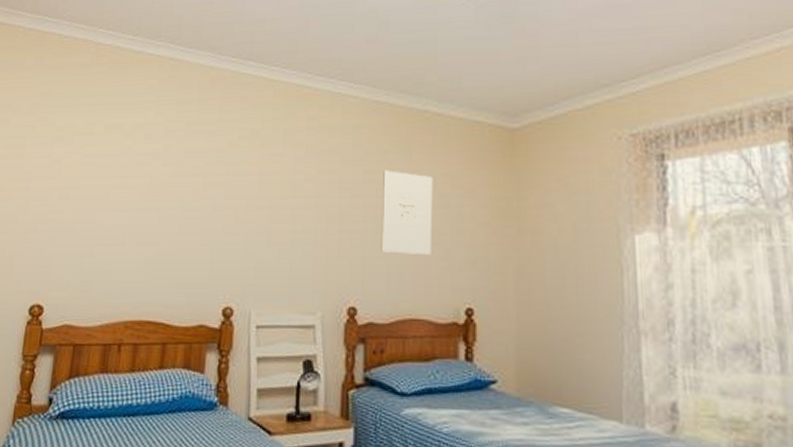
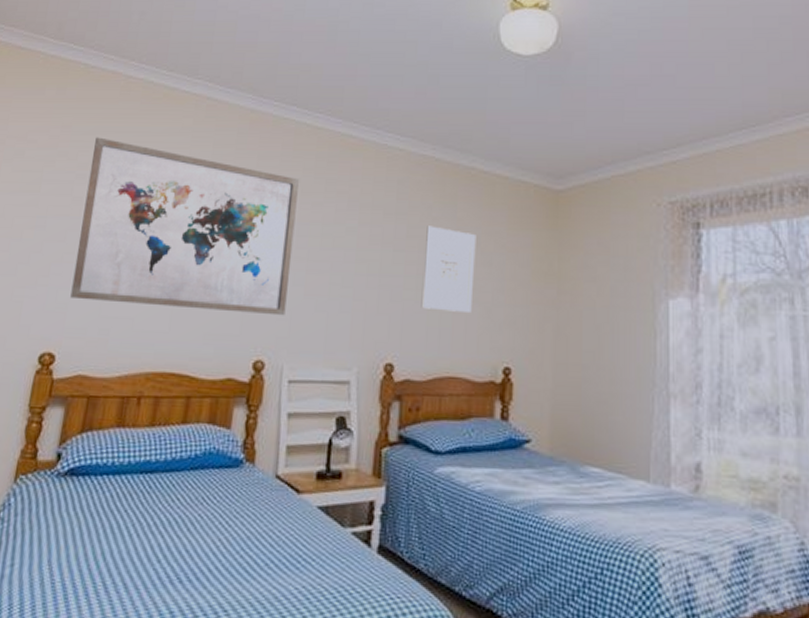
wall art: none [54,102,259,264] -> present [70,137,300,316]

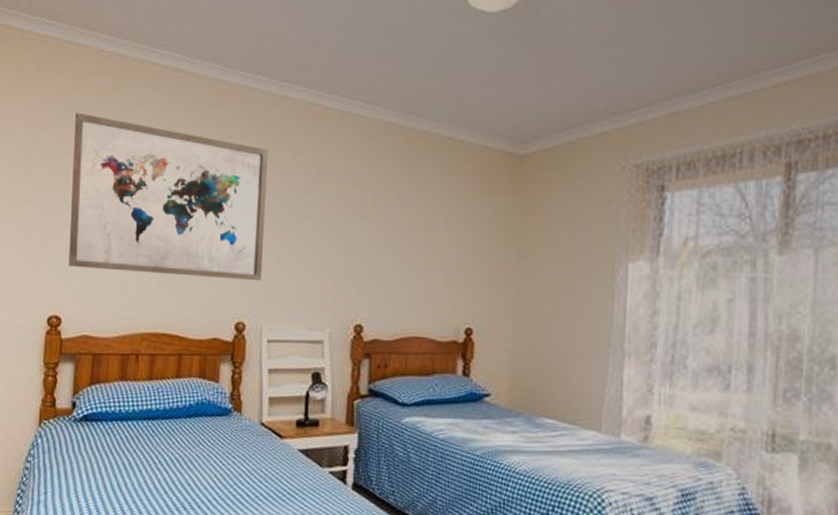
wall art: present [421,225,476,312] -> none [387,193,440,277]

